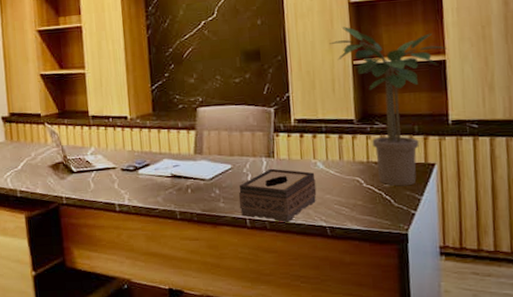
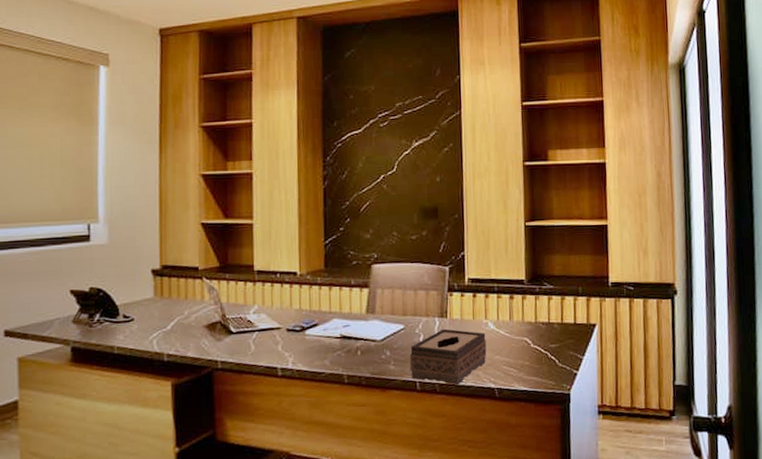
potted plant: present [329,26,448,186] -> none [504,188,610,347]

